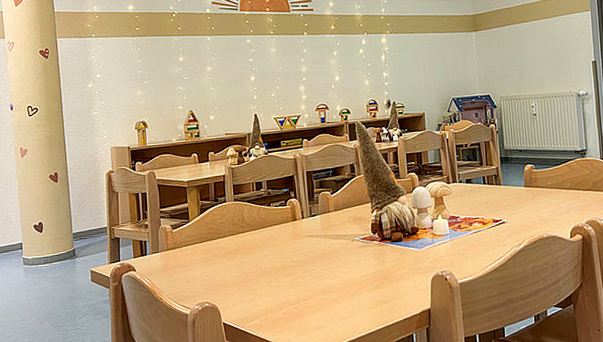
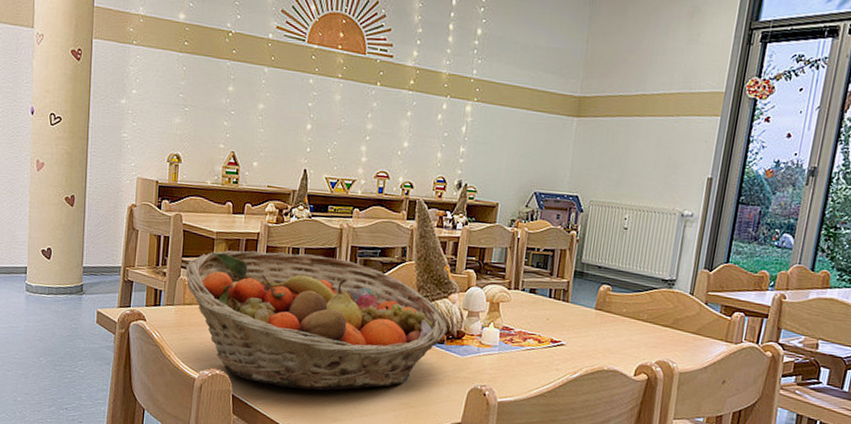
fruit basket: none [165,184,403,308] -> present [186,250,448,391]

